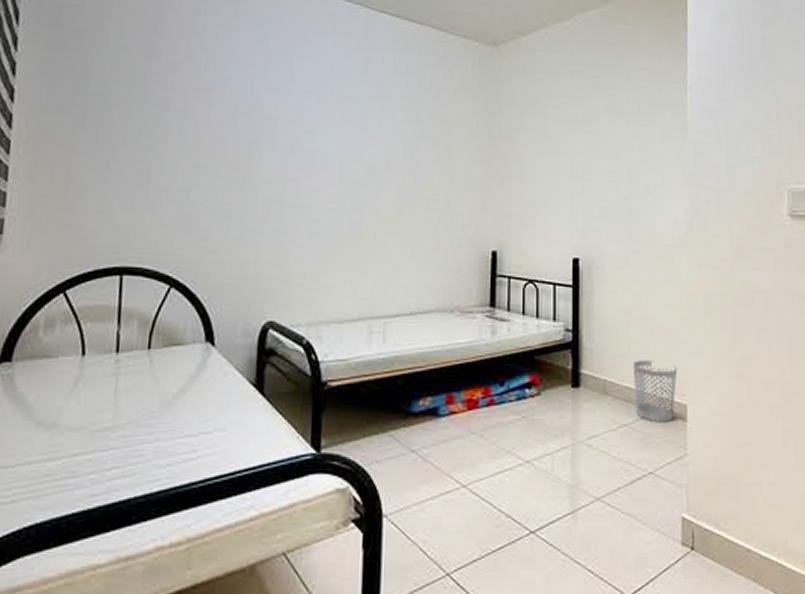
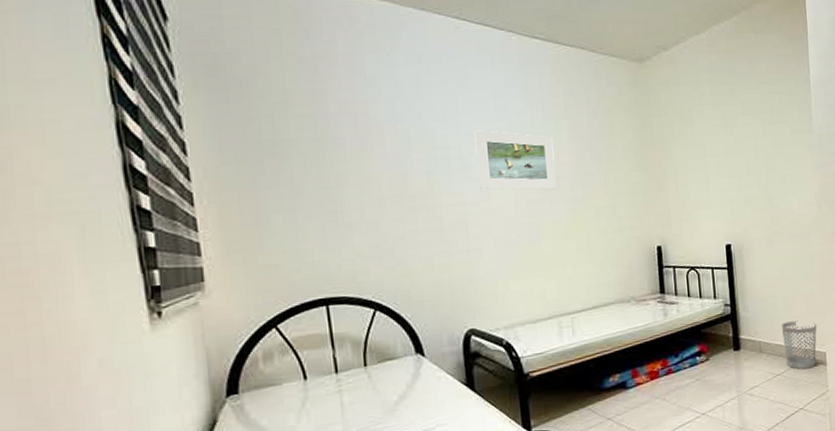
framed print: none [303,103,389,174] -> present [474,130,557,189]

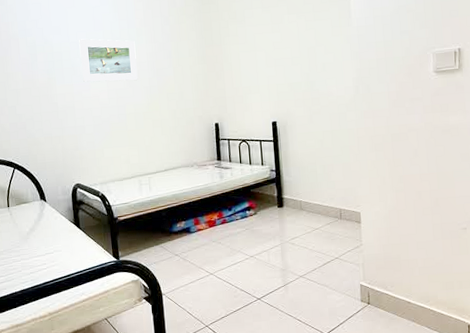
wastebasket: present [781,321,817,370] -> none [319,185,353,226]

